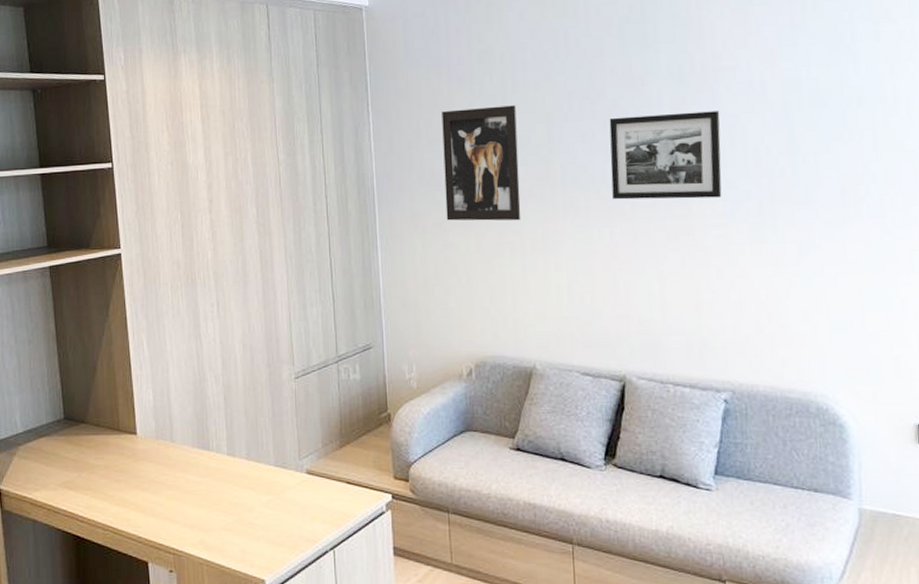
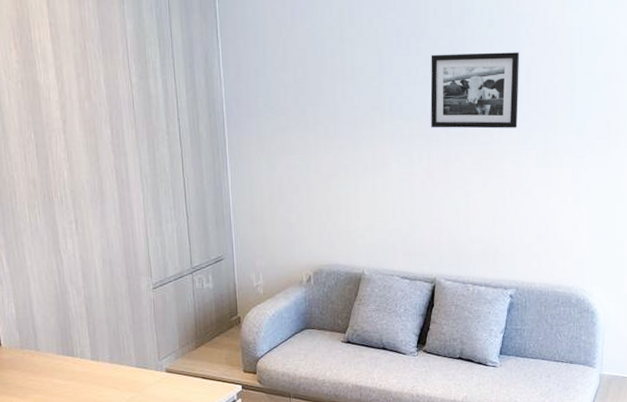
wall art: present [442,105,521,221] -> none [286,39,355,146]

